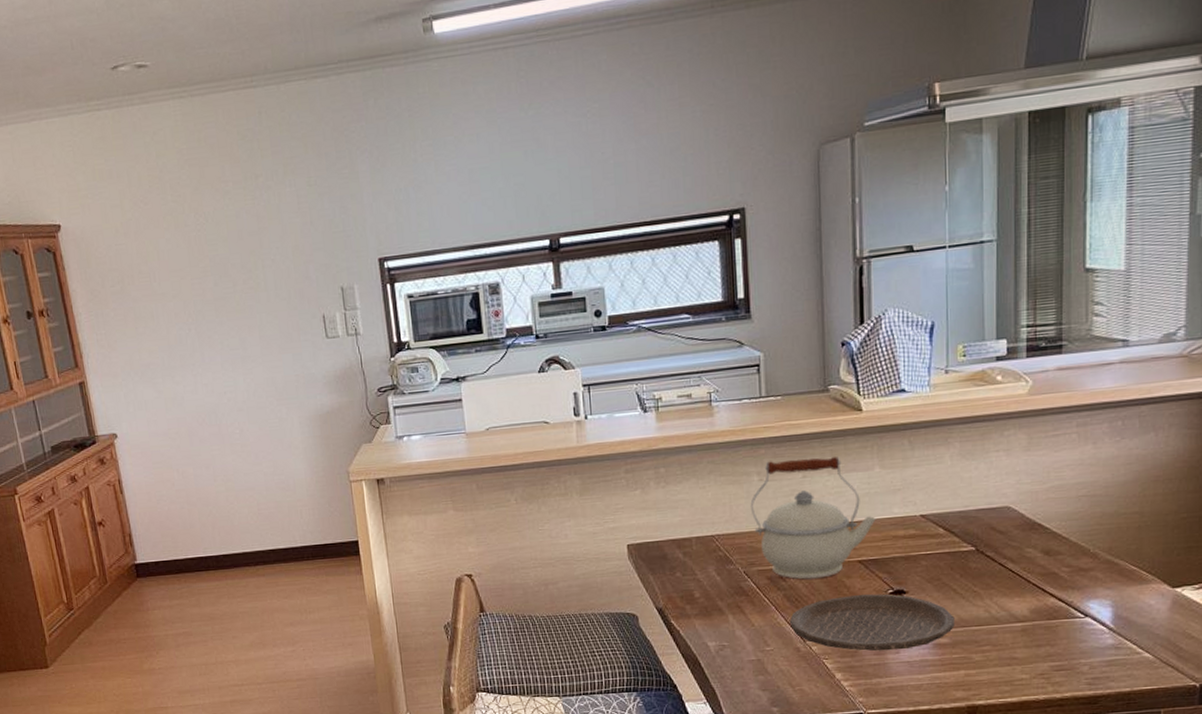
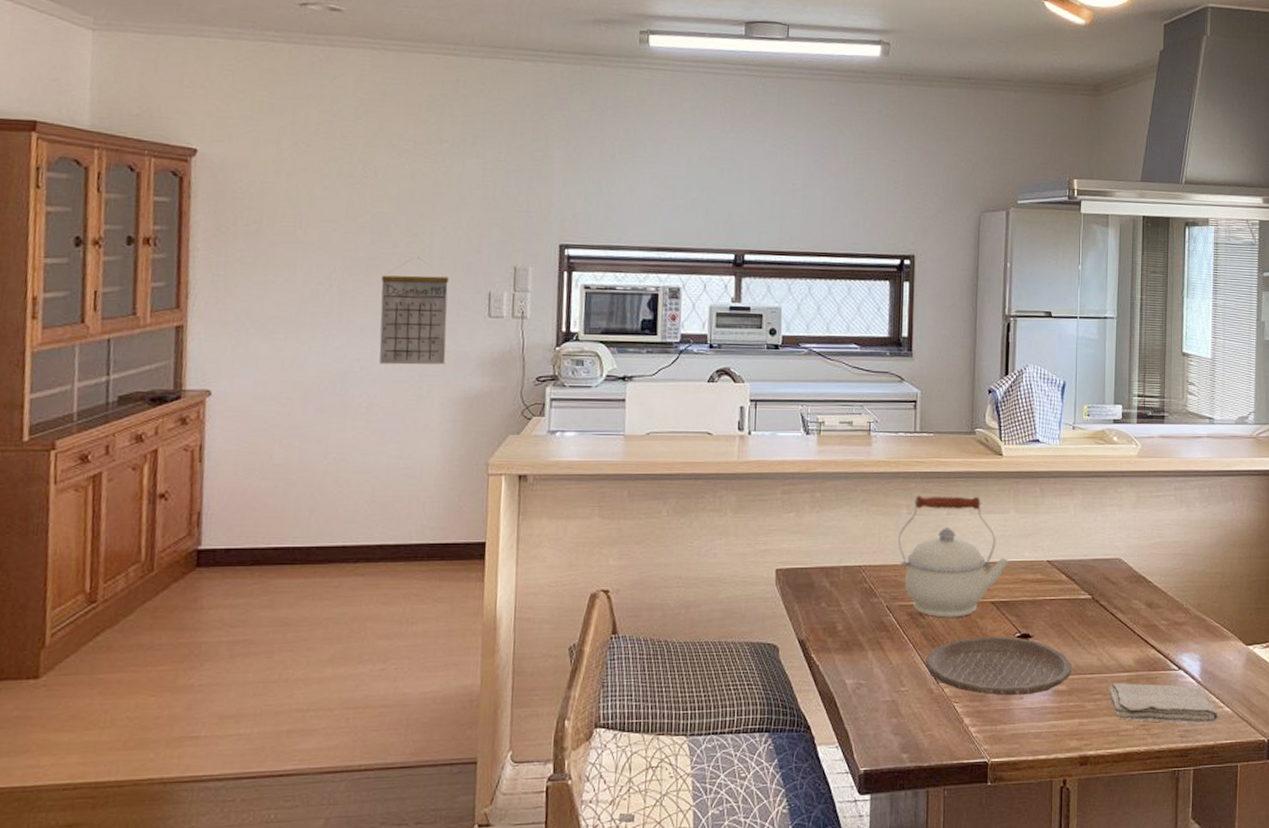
calendar: none [229,292,297,394] -> present [379,257,449,365]
washcloth: none [998,632,1136,671] -> present [1108,683,1219,724]

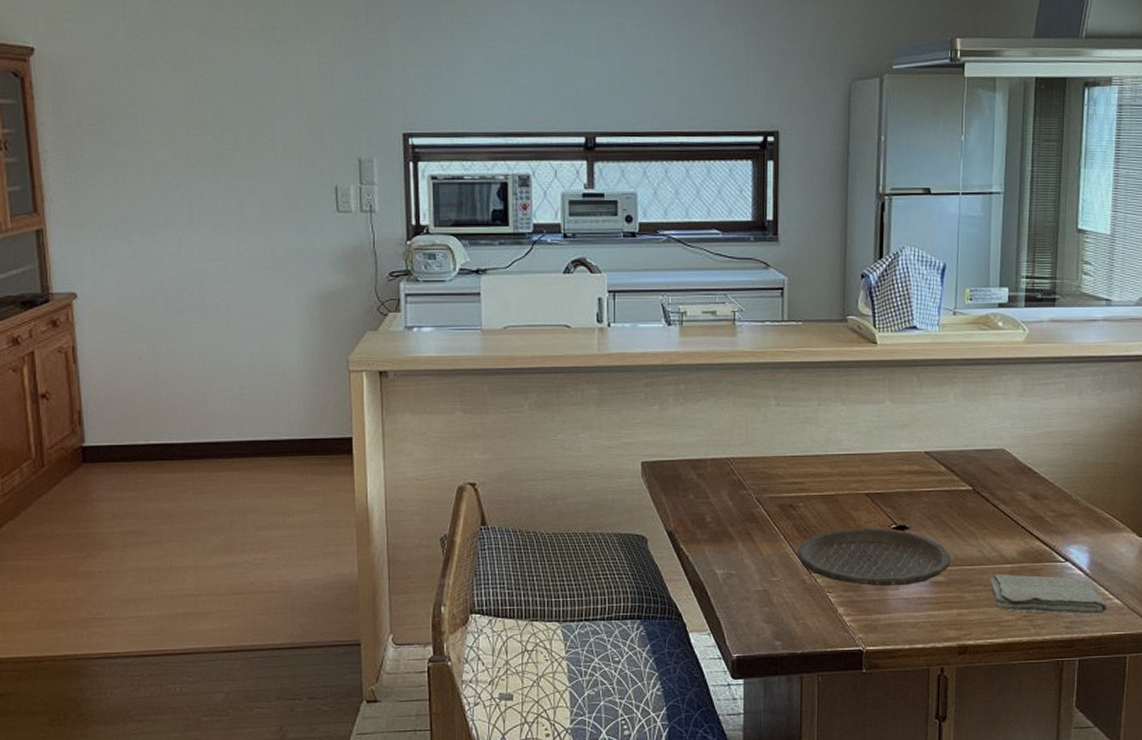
calendar: present [379,257,449,365] -> none [228,152,298,263]
kettle: present [897,495,1009,618] -> none [766,386,884,509]

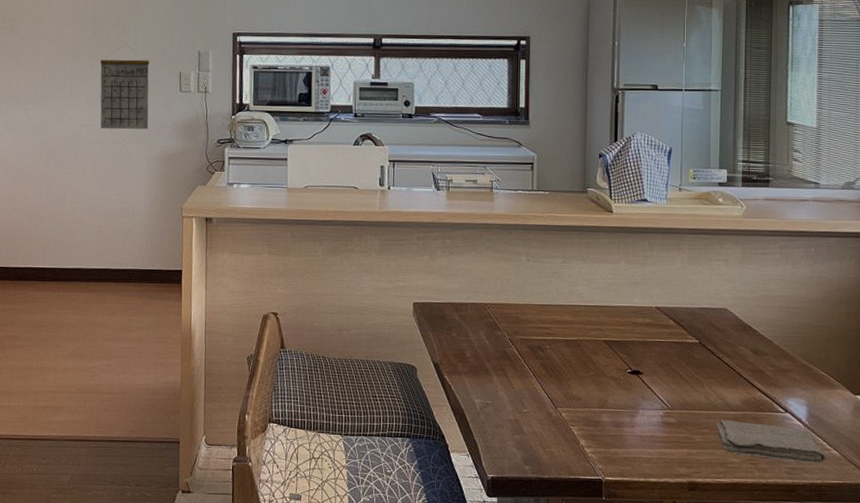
calendar: none [228,152,298,263] -> present [100,45,150,130]
plate: present [798,527,951,587] -> none [545,370,680,425]

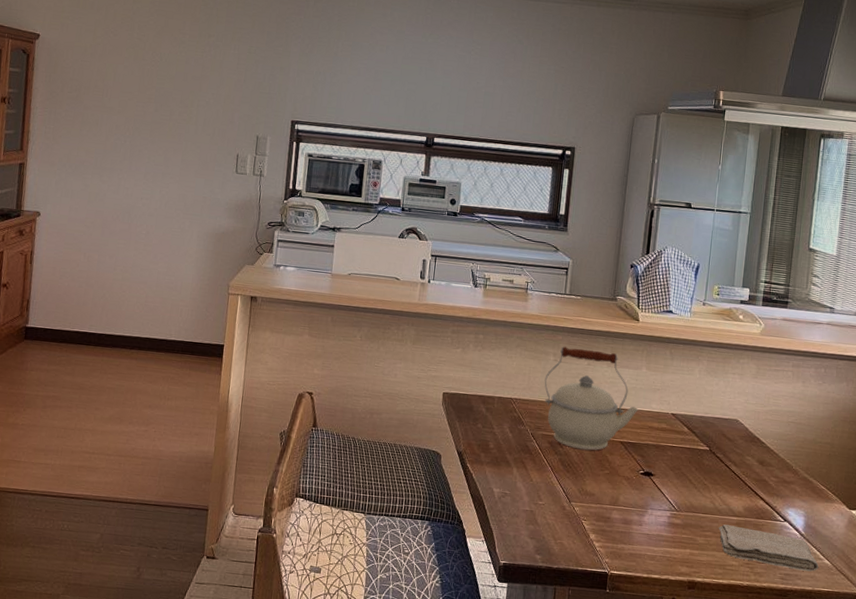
calendar: present [100,45,150,130] -> none [156,124,209,207]
kettle: none [518,245,620,352] -> present [544,346,639,451]

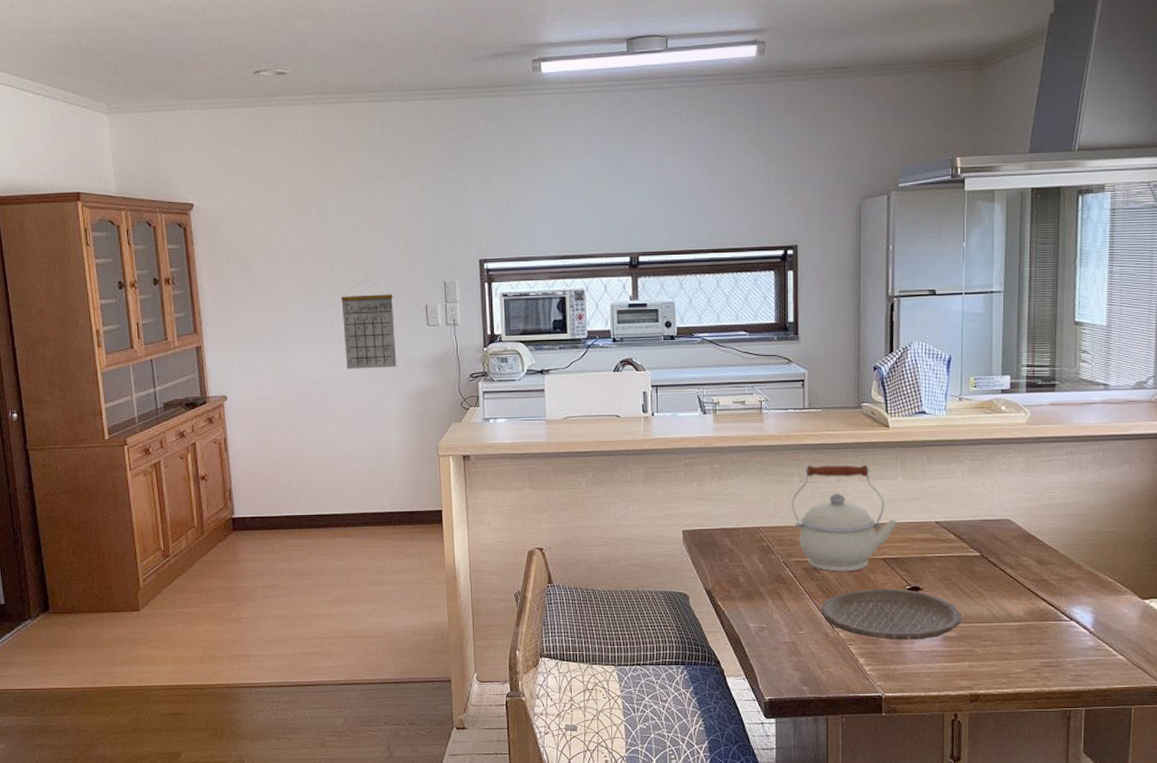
calendar: none [156,124,209,207] -> present [341,279,397,369]
plate: none [561,469,687,524] -> present [821,588,962,641]
washcloth: present [718,524,819,572] -> none [998,631,1112,670]

